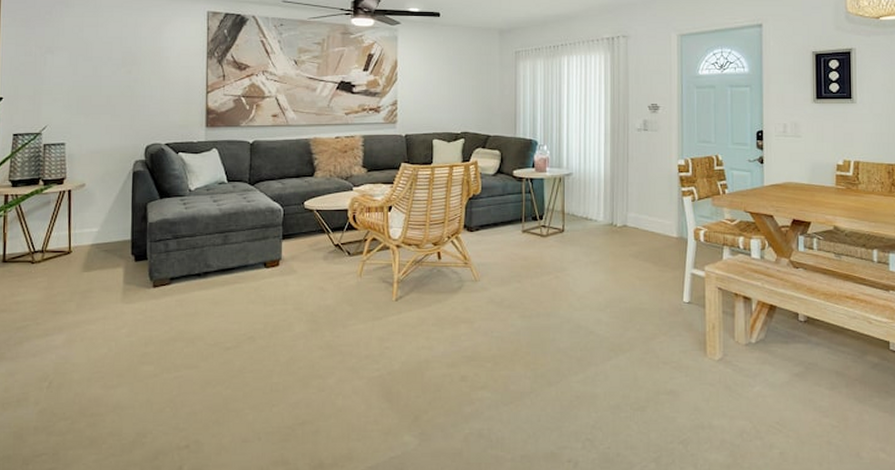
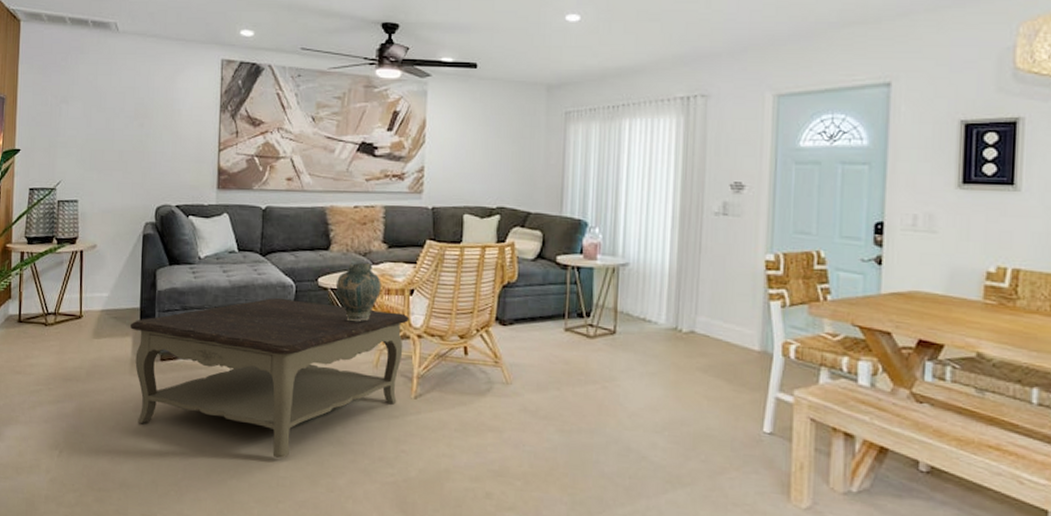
coffee table: none [122,221,388,366] -> present [131,297,409,458]
vase: none [321,185,362,238] -> present [335,262,381,322]

